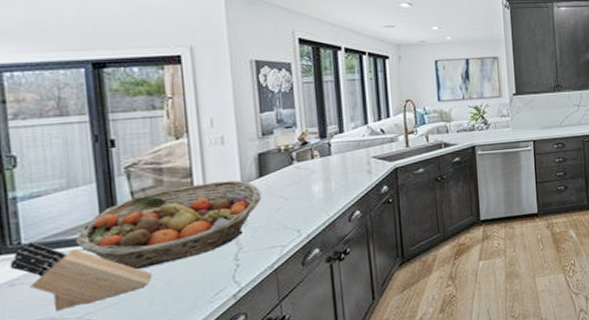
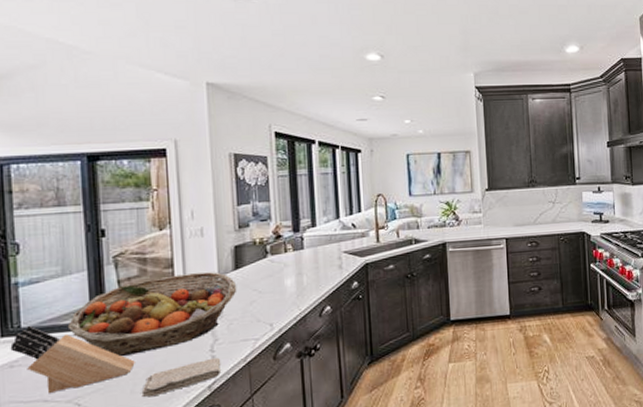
washcloth: none [160,265,247,310] -> present [141,357,221,398]

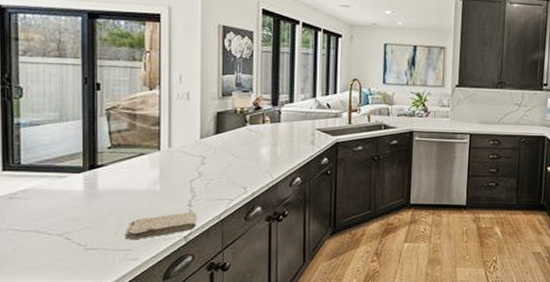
knife block: present [10,325,135,394] -> none [11,163,120,226]
fruit basket: present [67,272,237,356] -> none [62,132,217,200]

